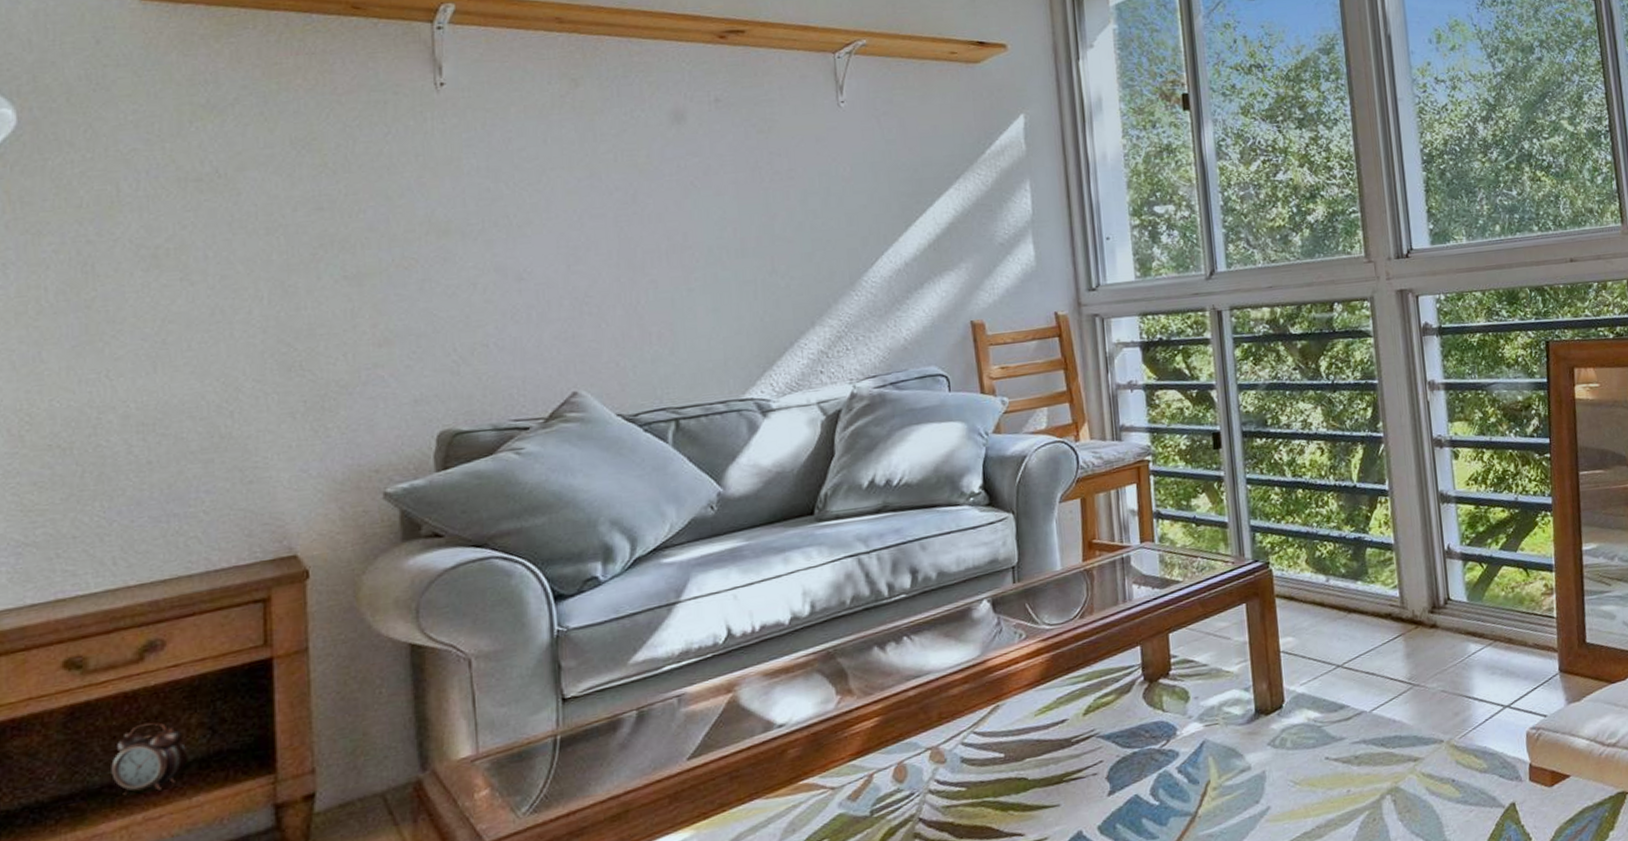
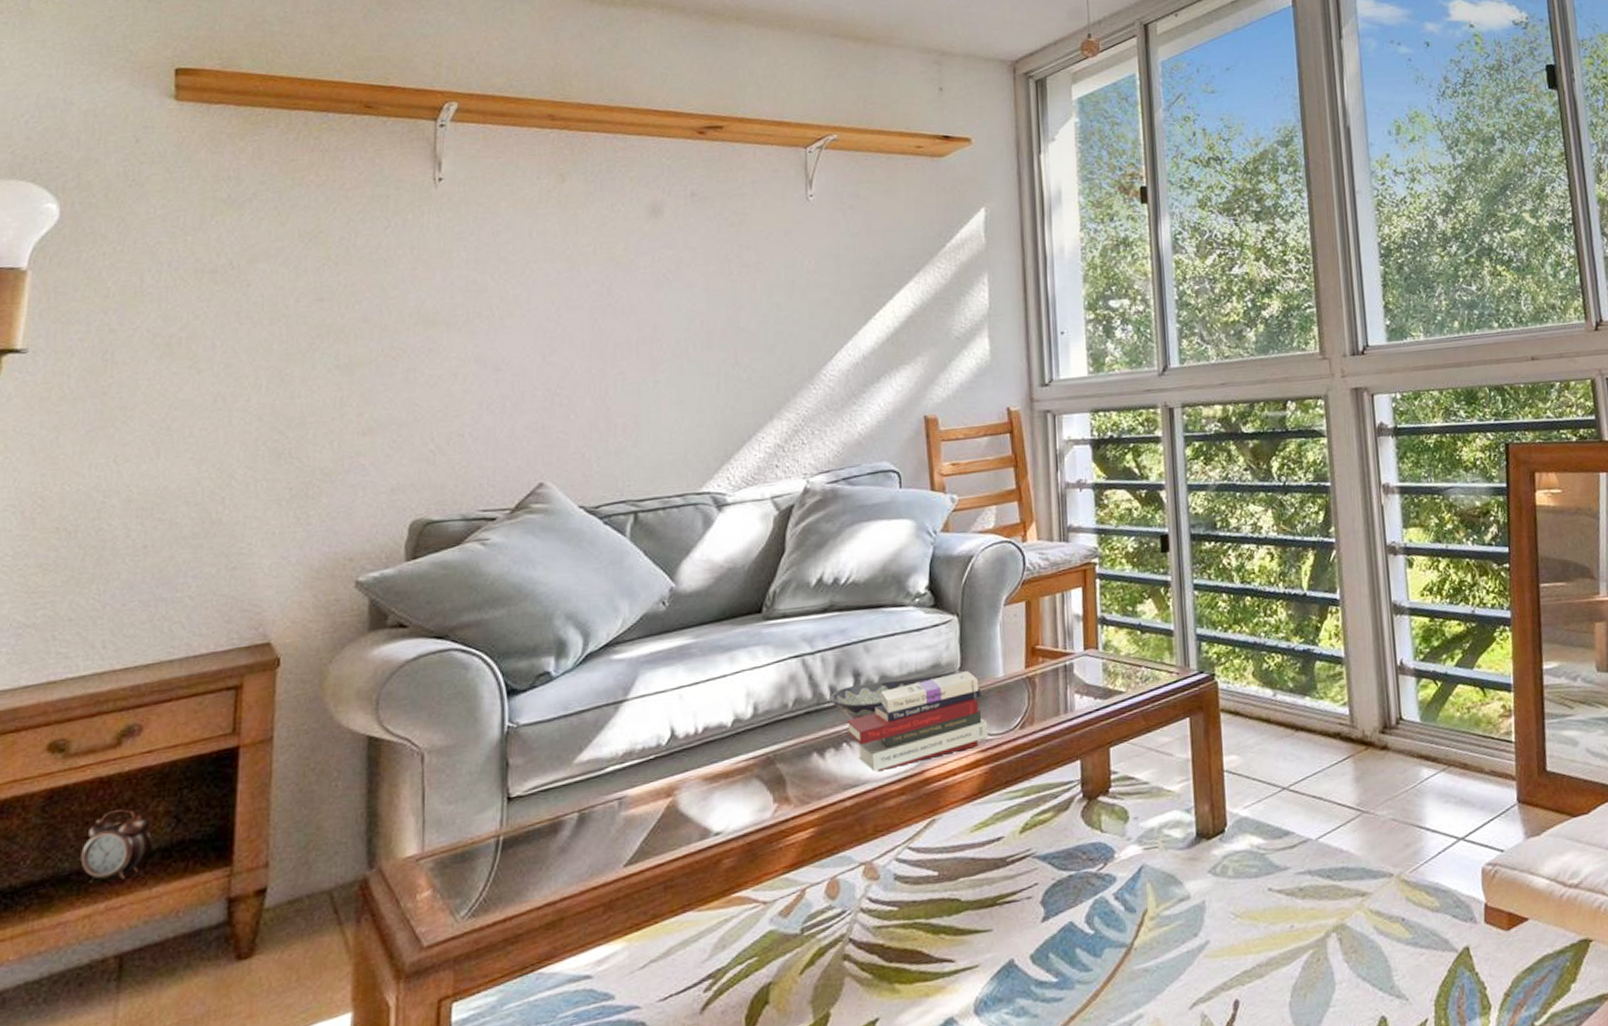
decorative bowl: none [887,564,1019,615] -> present [829,669,962,720]
books: none [905,565,1049,663] -> present [846,671,988,771]

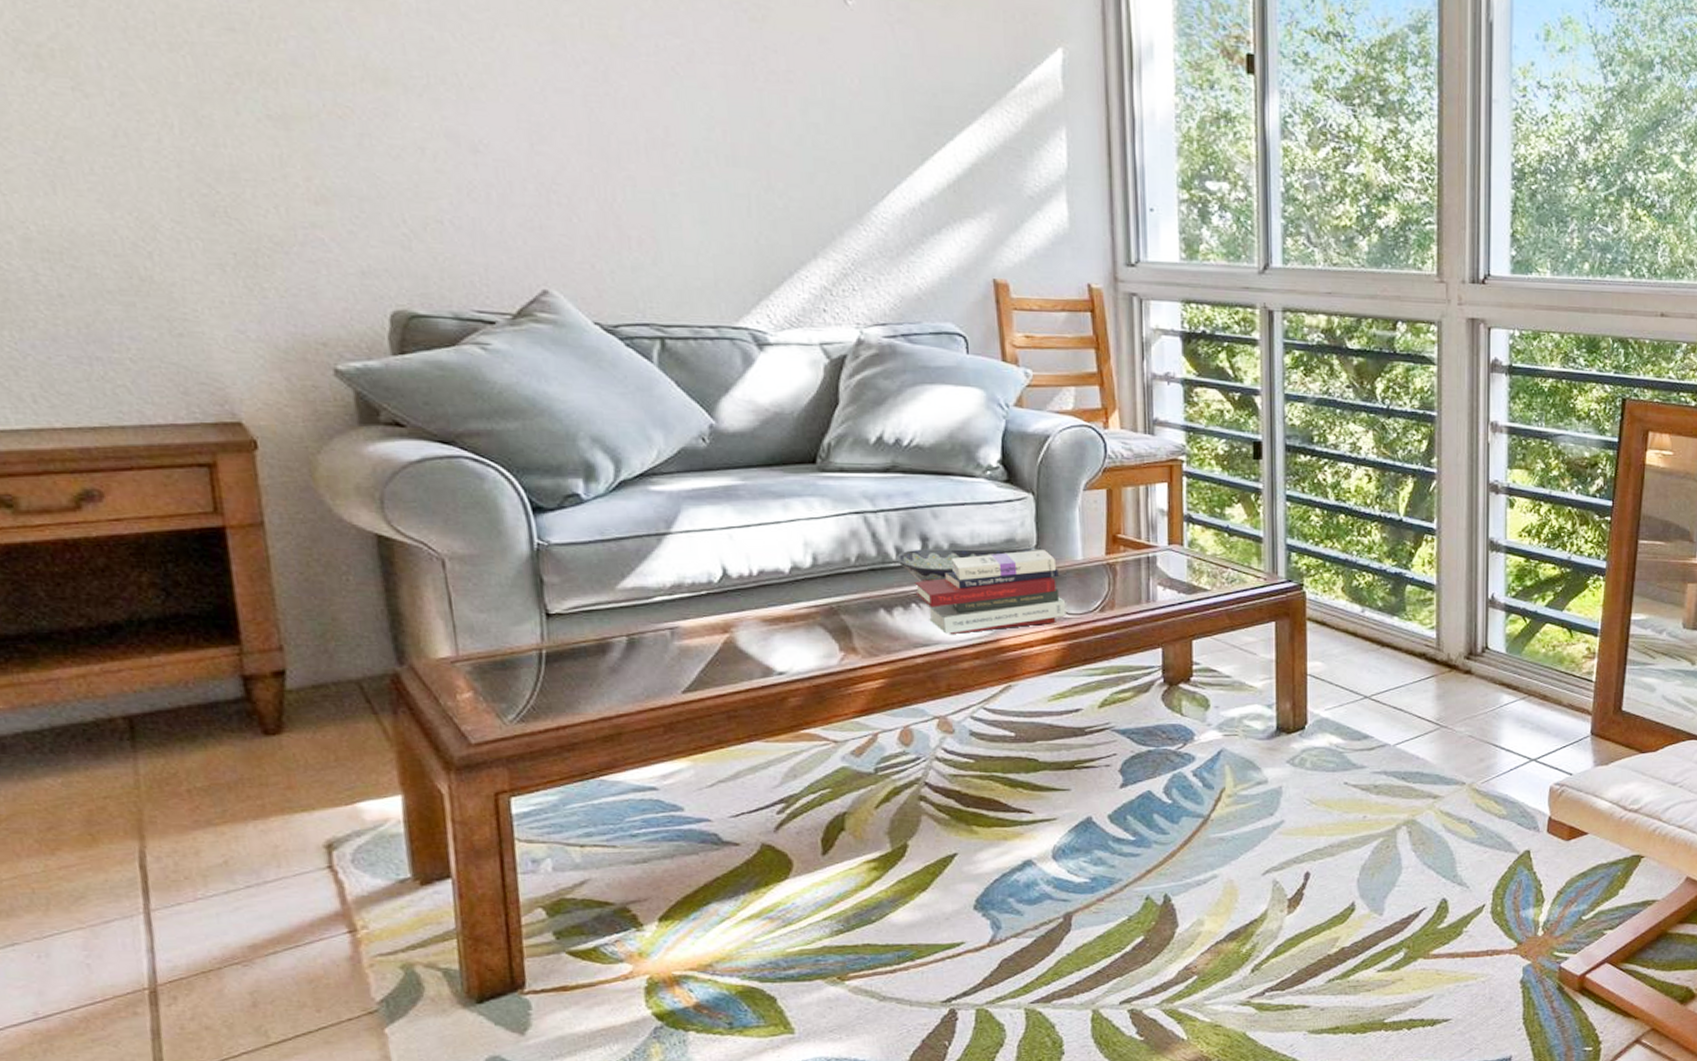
alarm clock: present [80,808,153,884] -> none [58,574,143,645]

